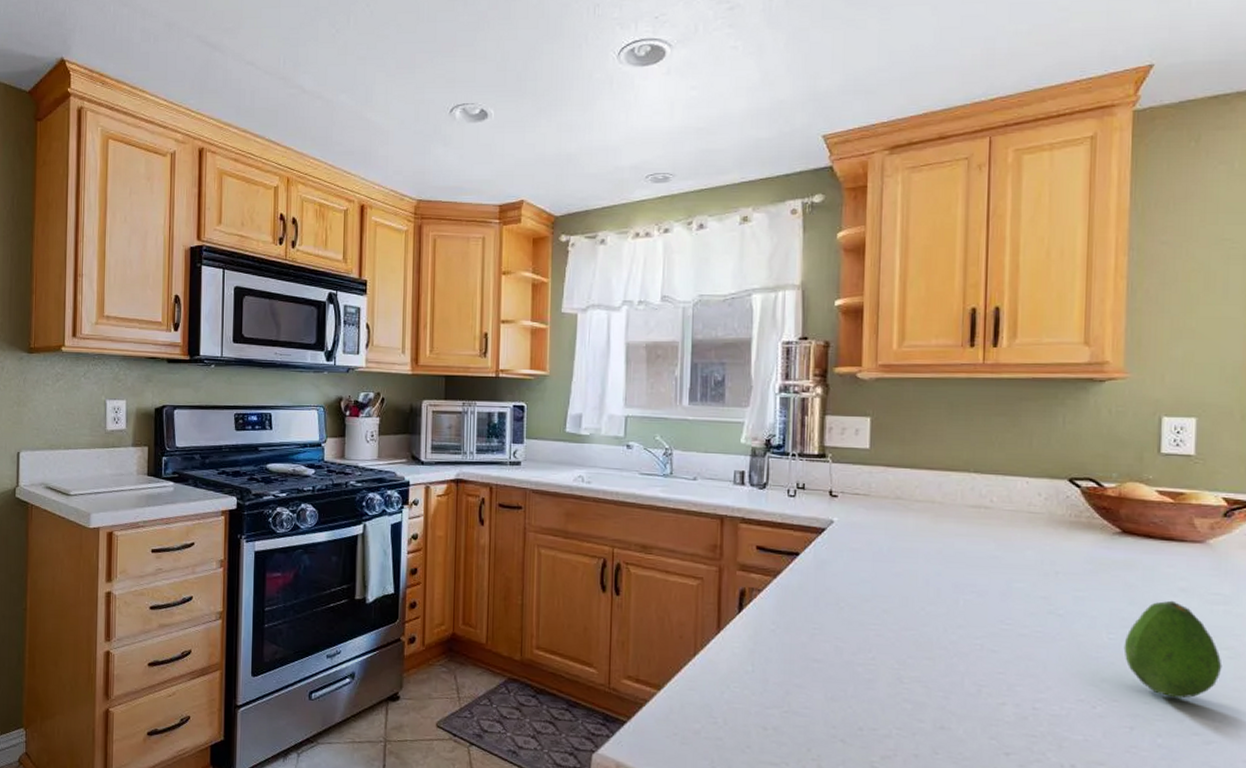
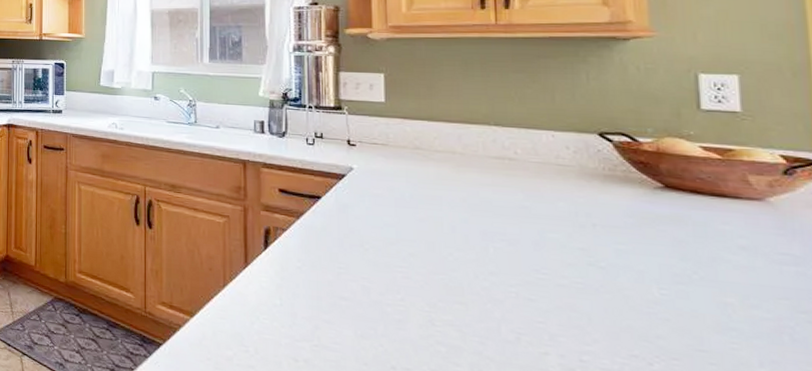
fruit: present [1123,600,1222,699] -> none [679,258,802,363]

